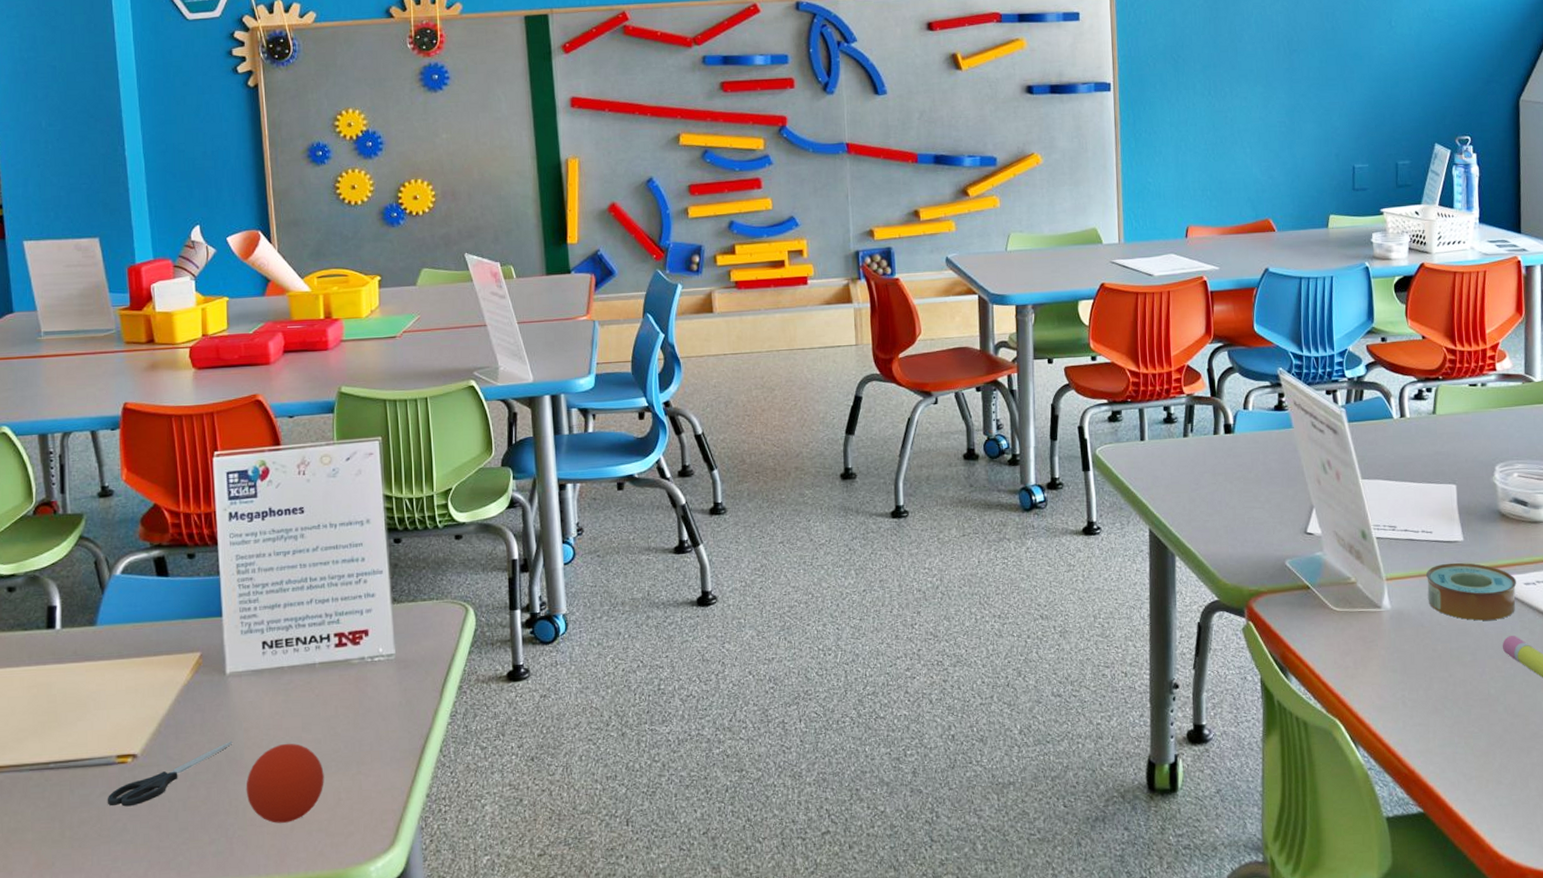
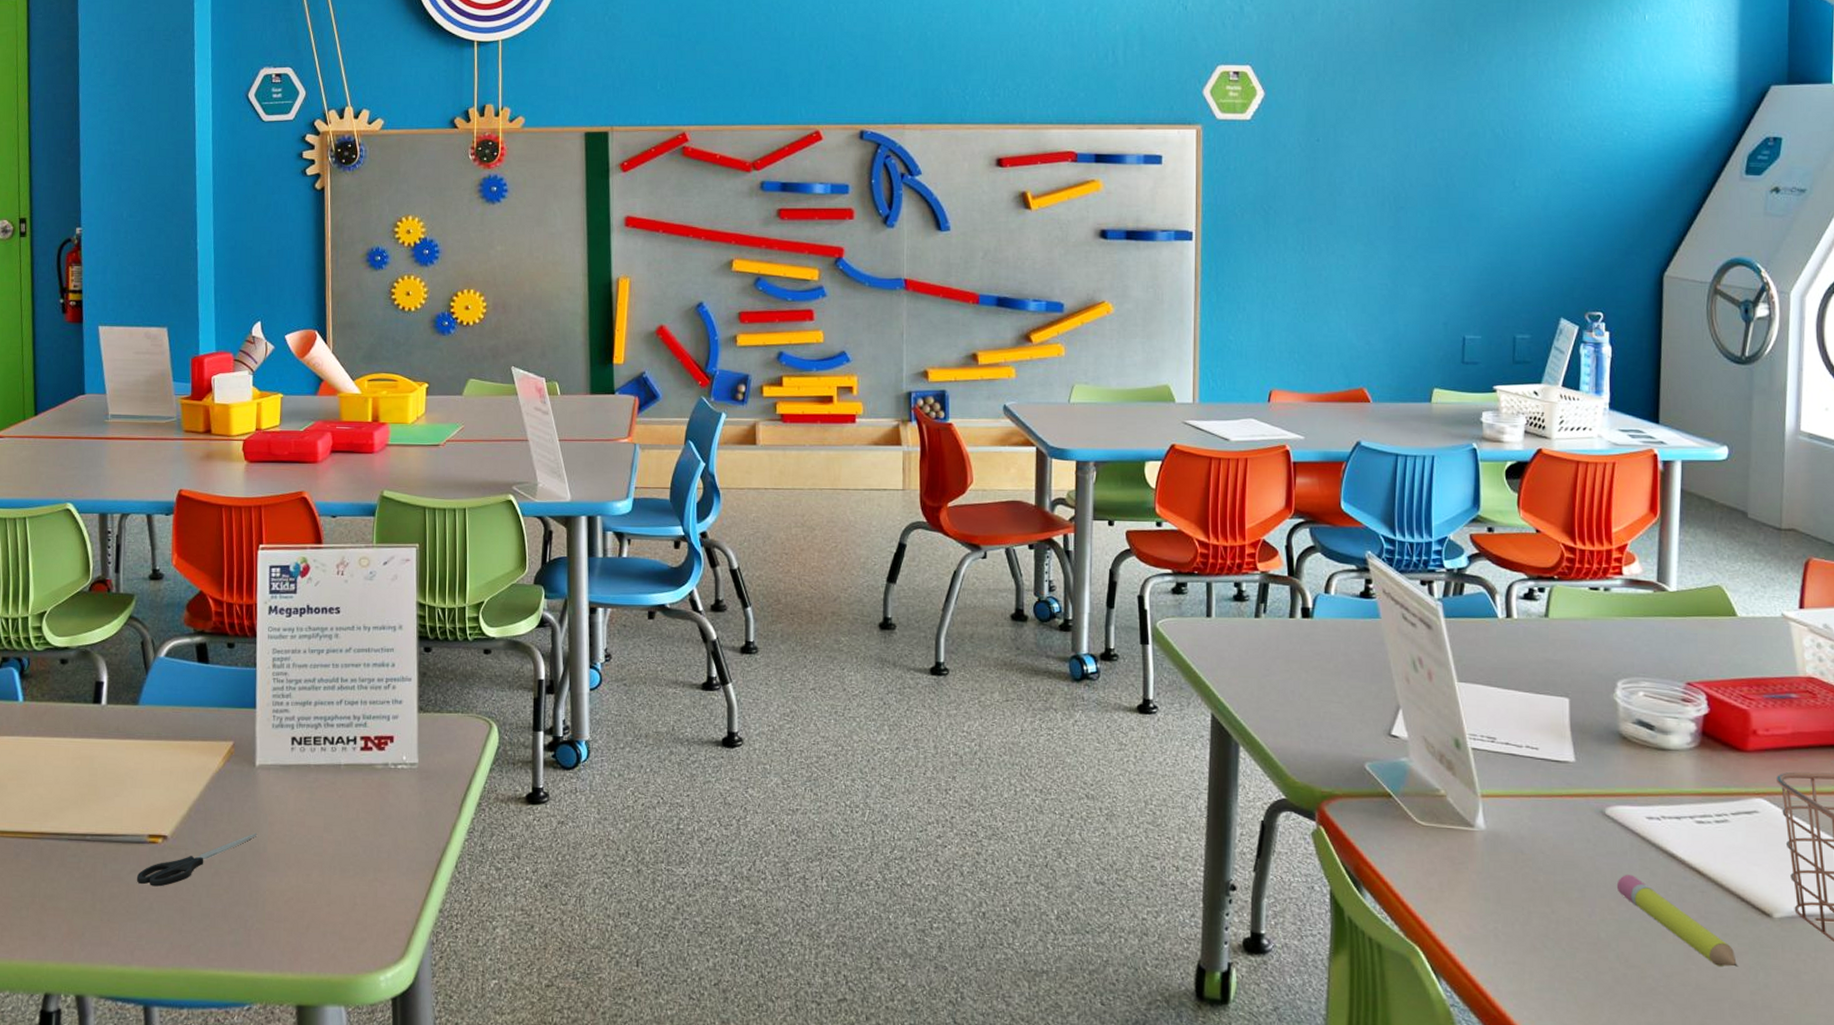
ball: present [246,743,324,823] -> none [266,841,342,921]
adhesive tape: present [1426,562,1517,621] -> none [1529,785,1638,855]

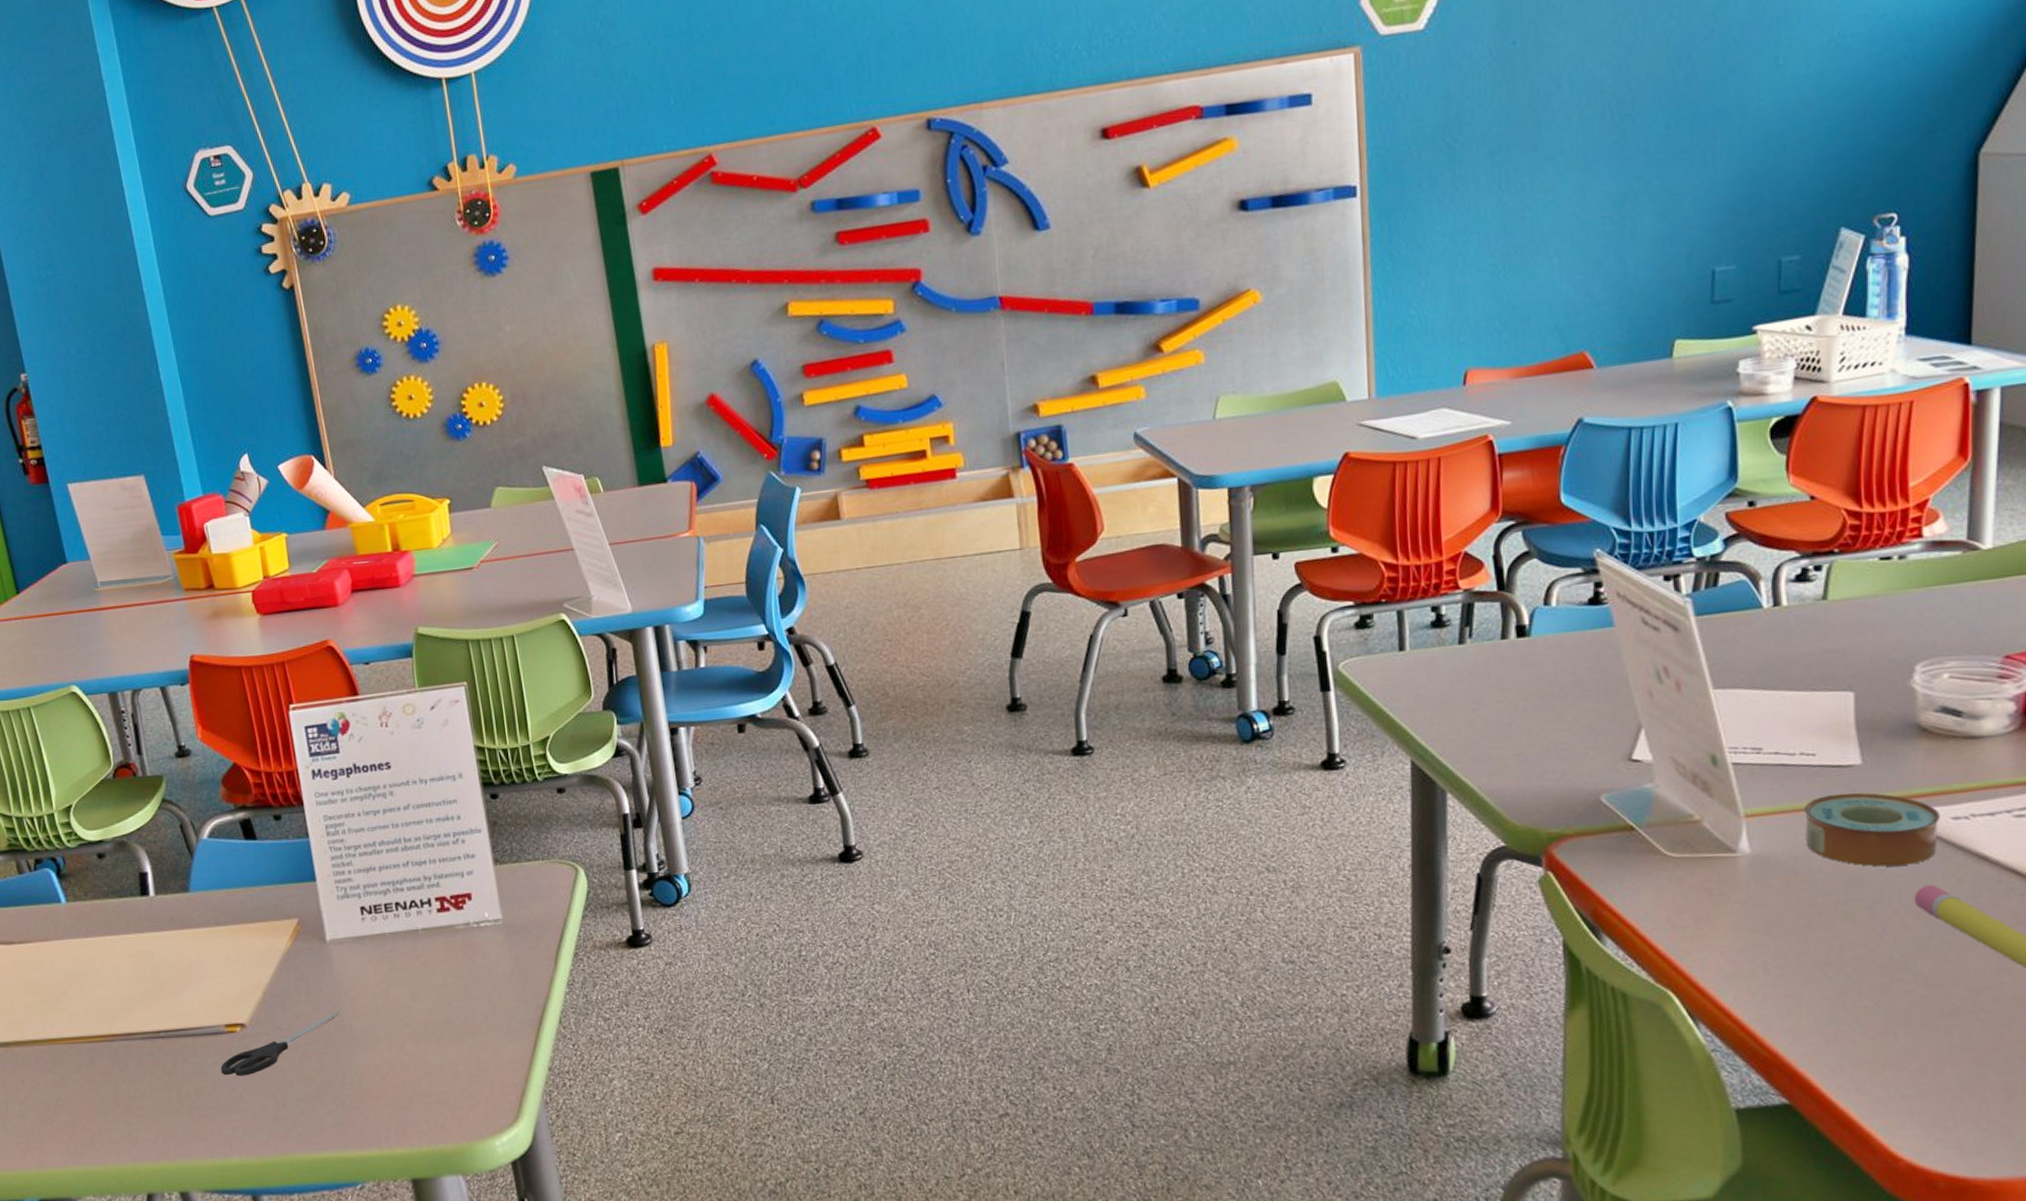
adhesive tape: none [1529,785,1638,855] -> present [1805,792,1940,867]

